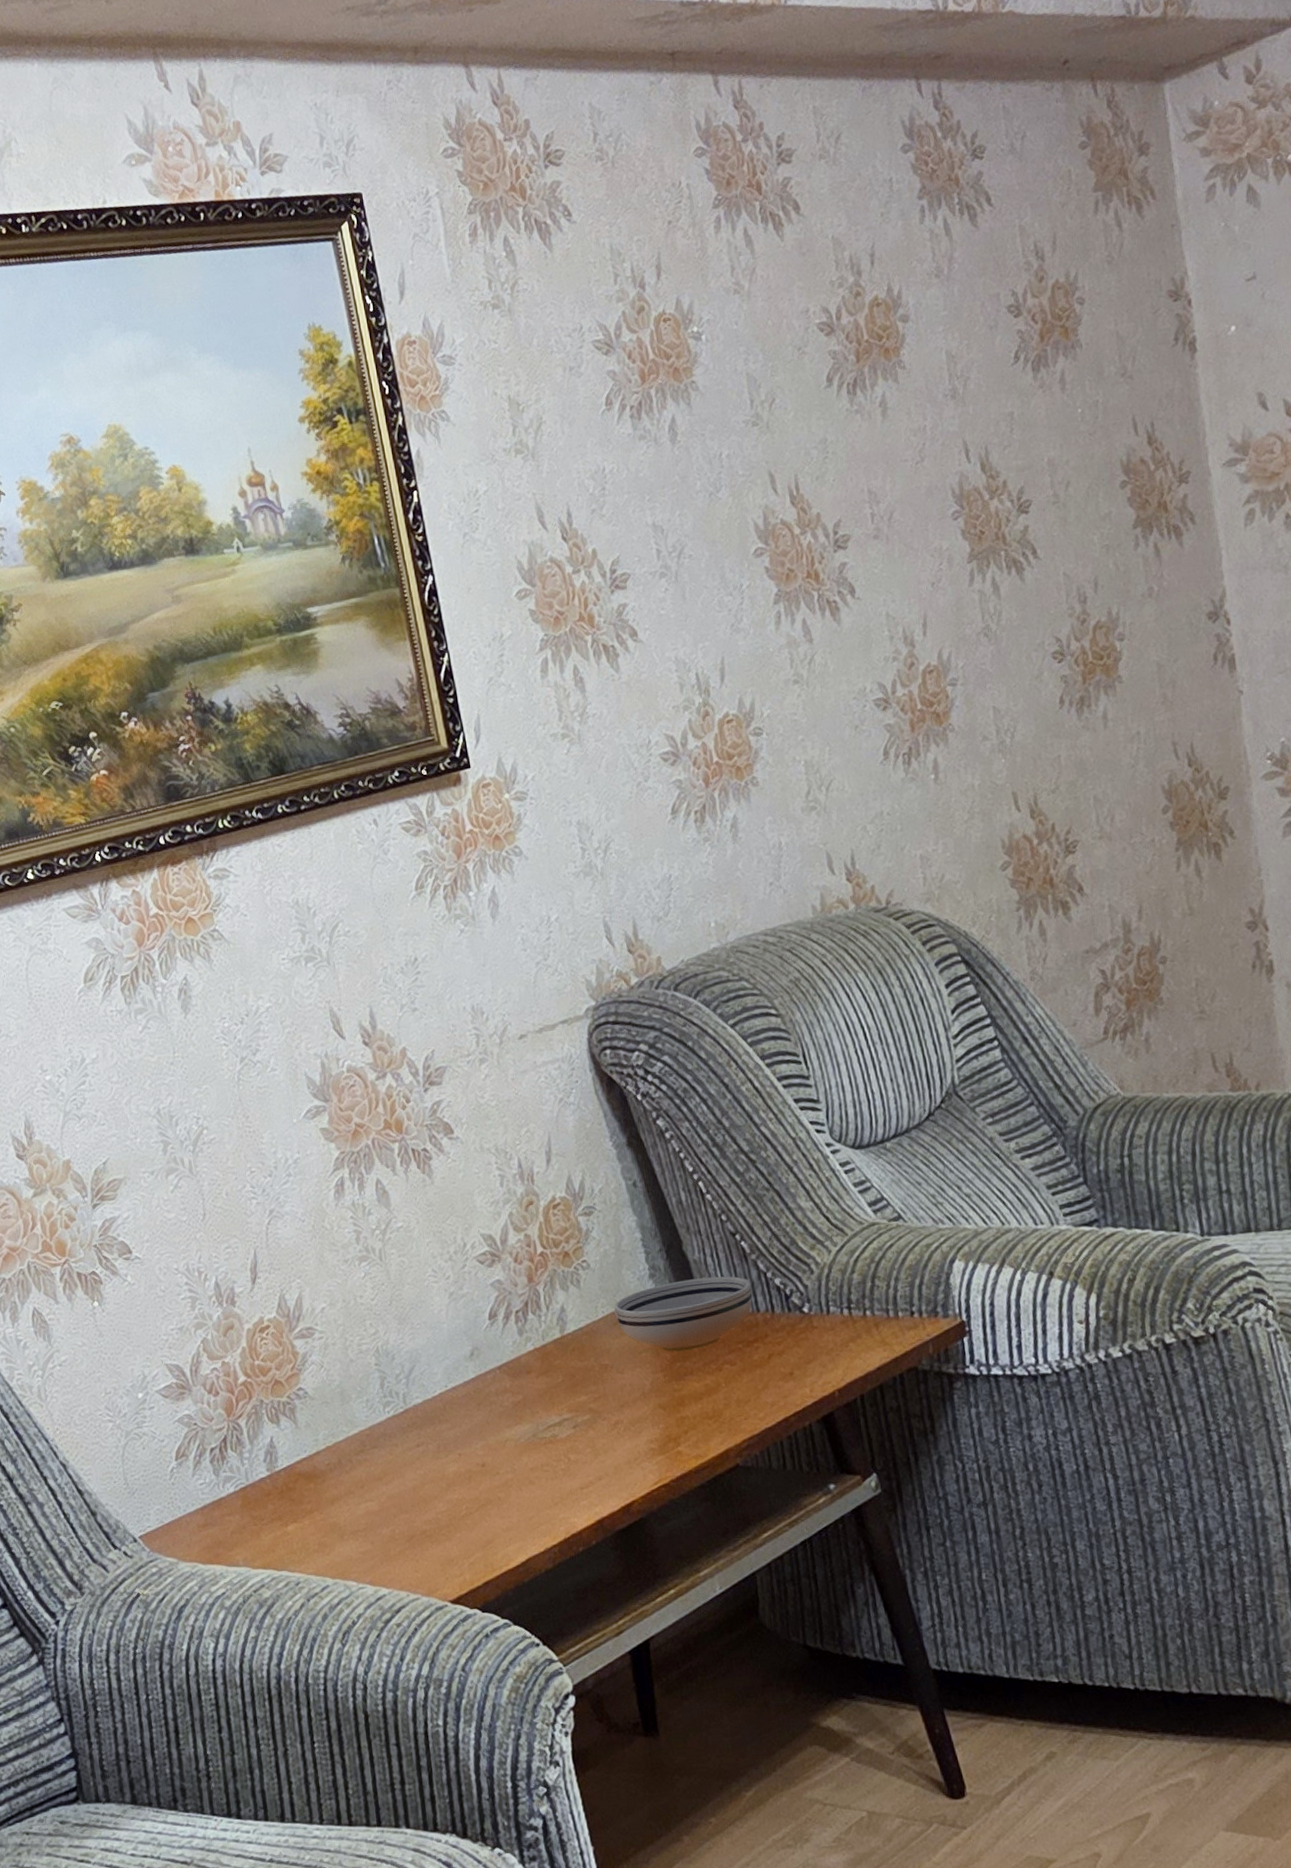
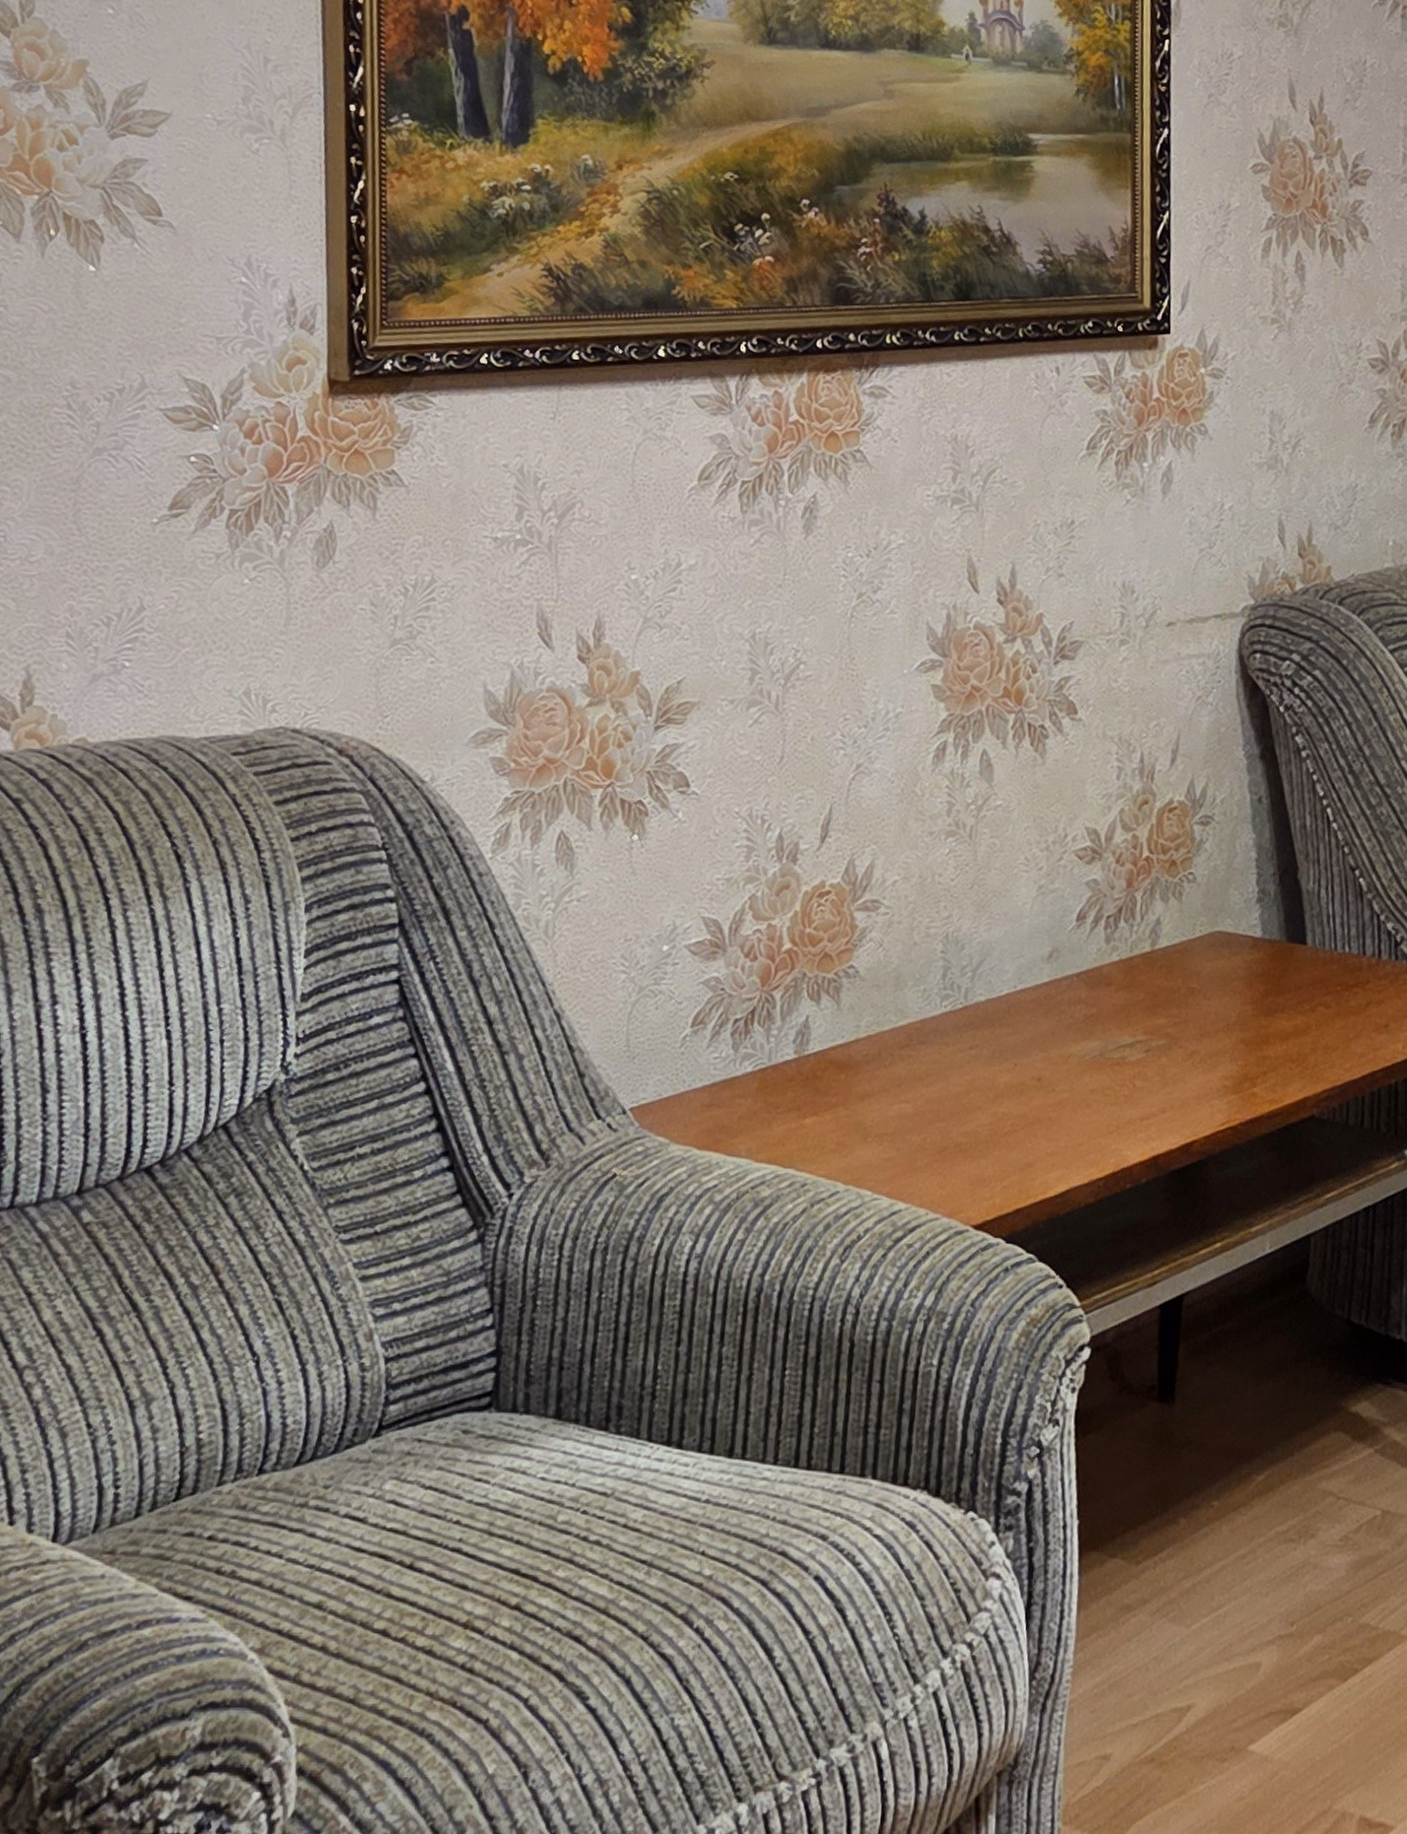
bowl: present [613,1276,753,1351] -> none [1212,909,1362,985]

